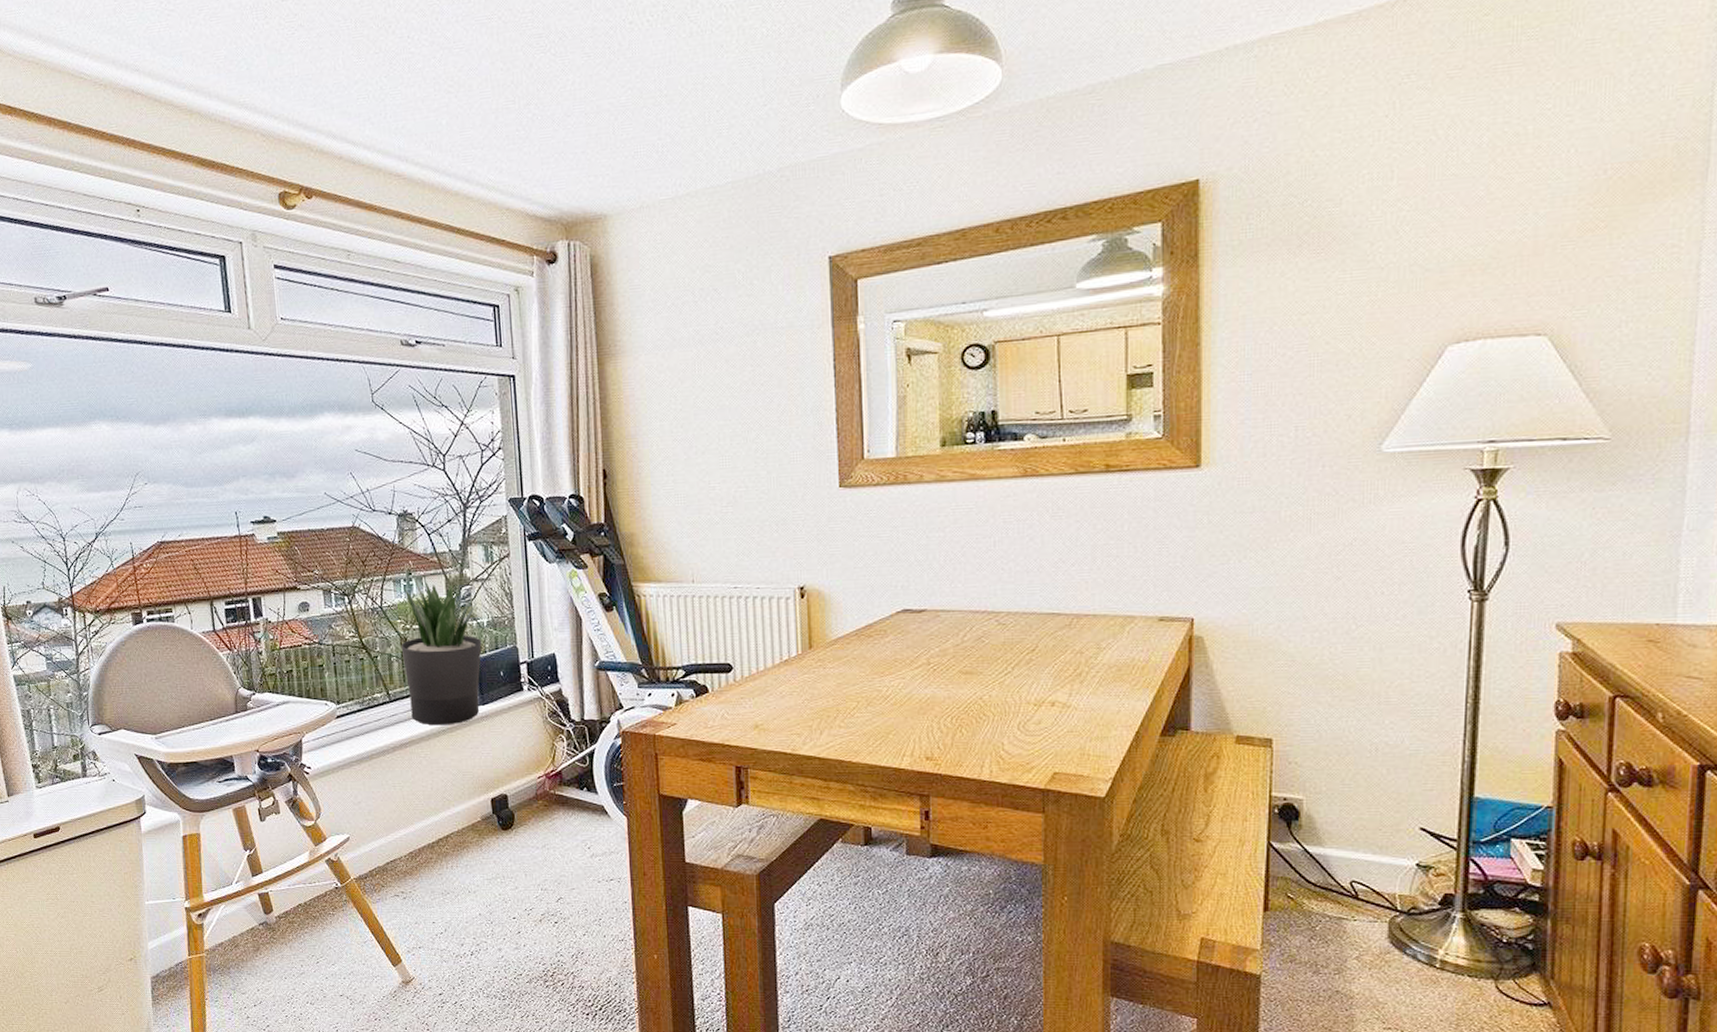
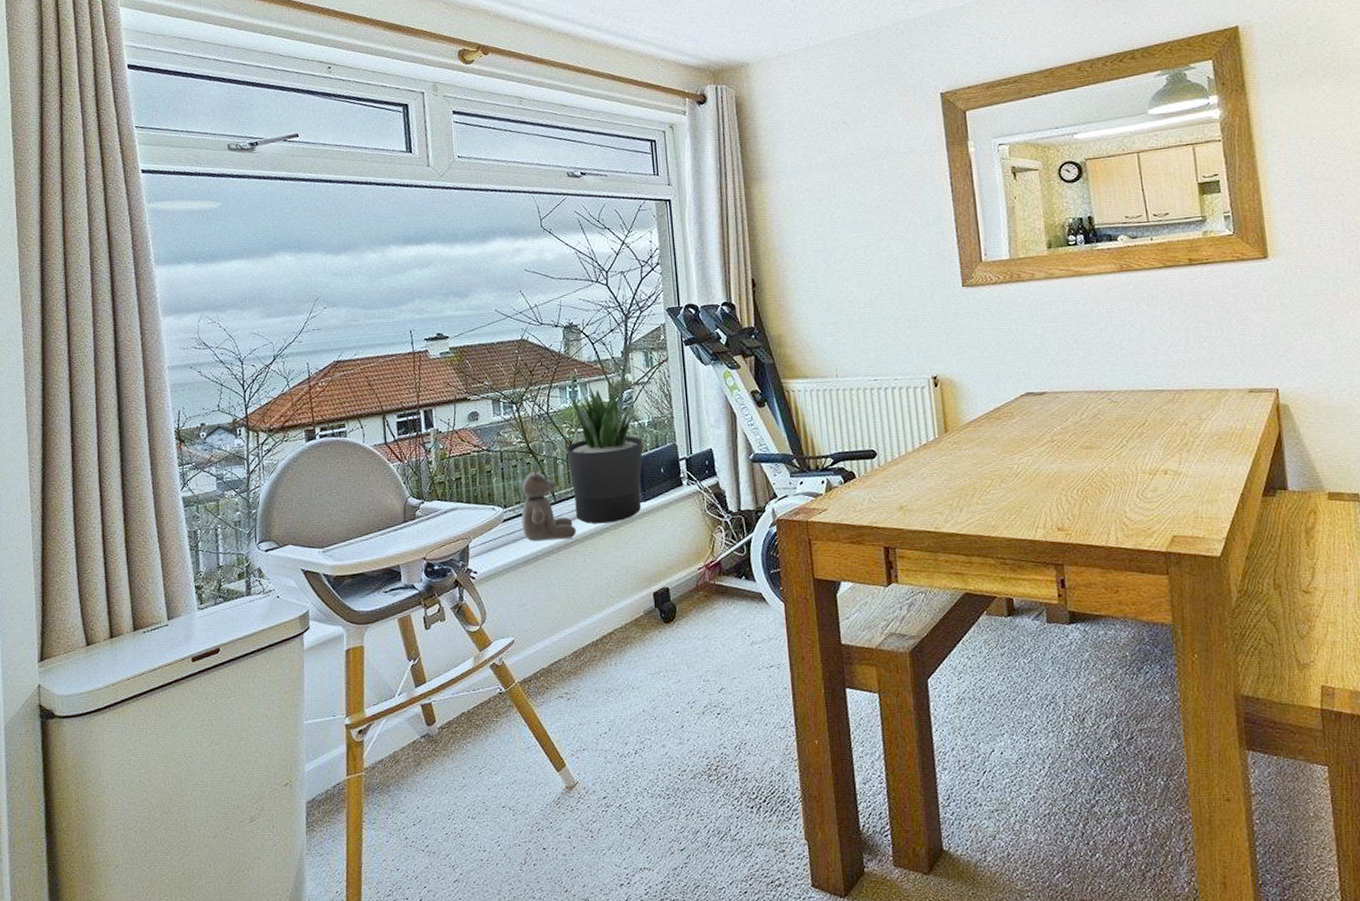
stuffed animal: none [355,659,412,740] -> present [521,463,576,542]

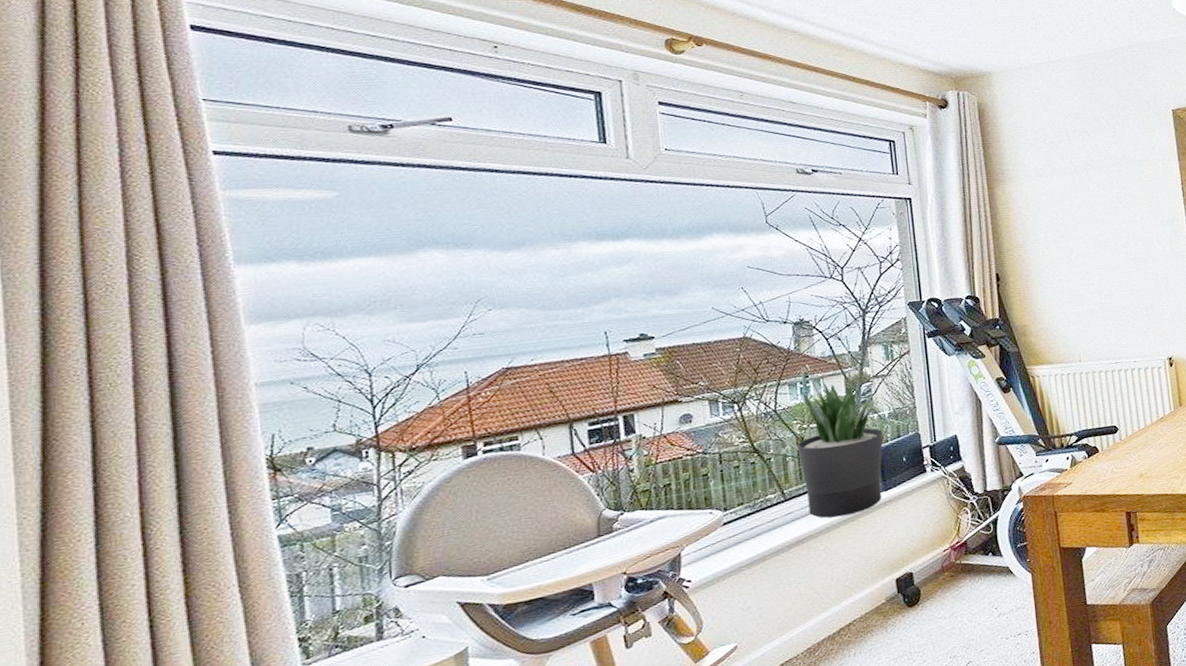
stuffed animal: present [521,463,576,542] -> none [745,462,809,543]

